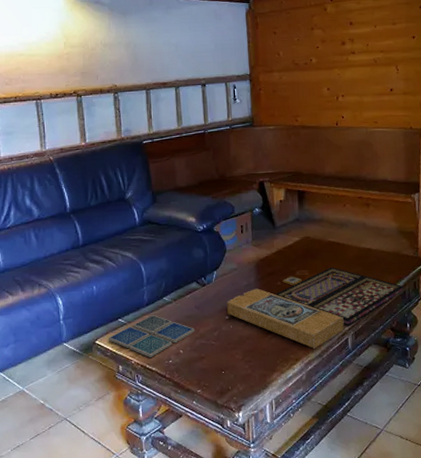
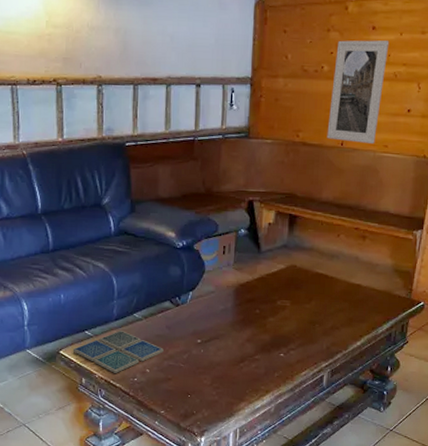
board game: present [227,267,404,349] -> none [200,300,390,382]
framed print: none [321,33,366,122] -> present [327,40,390,143]

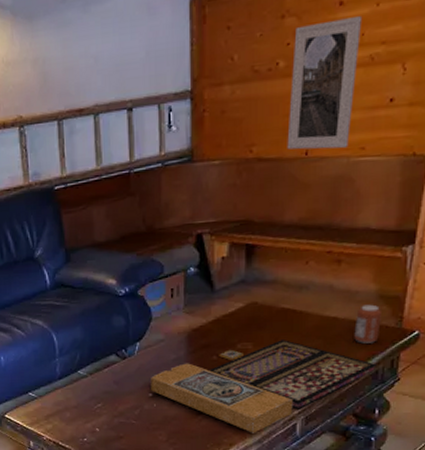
drink coaster: present [72,330,164,373] -> none [17,389,113,434]
board game: none [200,300,390,382] -> present [151,340,377,433]
can: none [373,276,396,309] -> present [354,304,381,344]

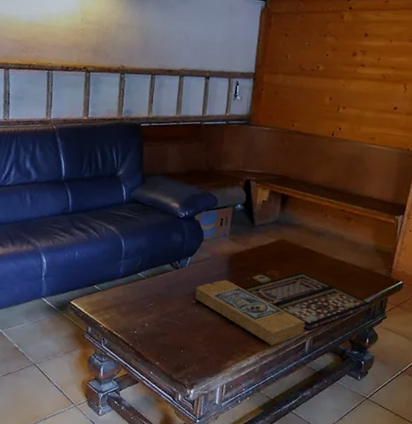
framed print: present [287,16,363,150] -> none [319,44,380,136]
can: present [354,304,381,344] -> none [355,255,377,286]

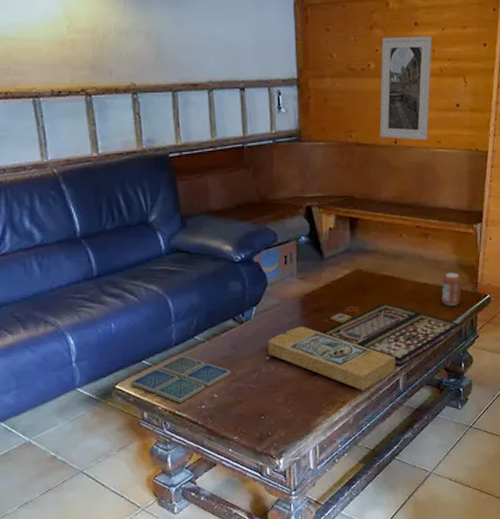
drink coaster: none [82,287,162,325] -> present [130,356,231,403]
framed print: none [319,44,380,136] -> present [379,36,433,140]
can: none [355,255,377,286] -> present [441,272,461,306]

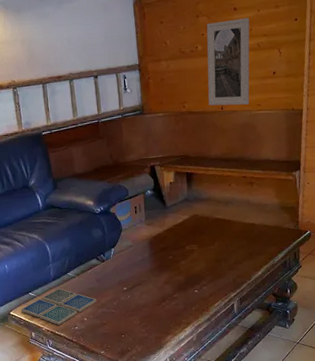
board game: present [268,303,460,391] -> none [124,241,285,314]
can: present [441,272,461,306] -> none [267,213,285,242]

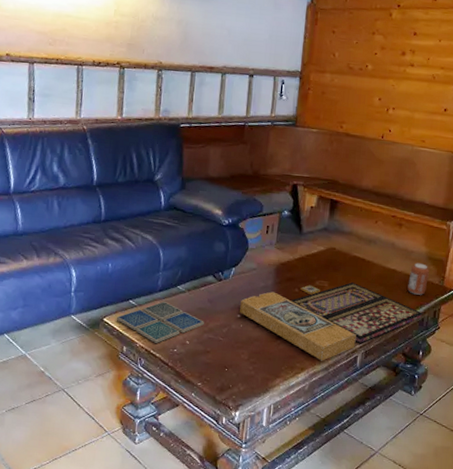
board game: none [124,241,285,314] -> present [240,282,423,361]
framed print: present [206,18,250,106] -> none [368,43,429,138]
can: none [267,213,285,242] -> present [407,263,429,295]

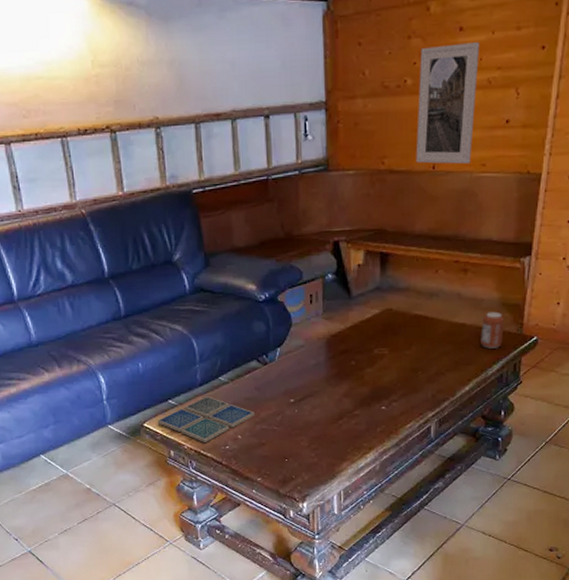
board game: present [240,282,423,361] -> none [292,345,501,437]
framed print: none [368,43,429,138] -> present [416,42,480,164]

